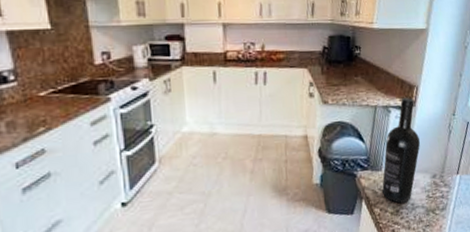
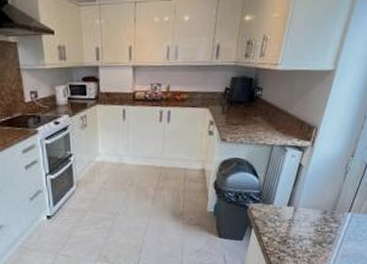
wine bottle: present [382,98,420,204] -> none [272,138,314,235]

